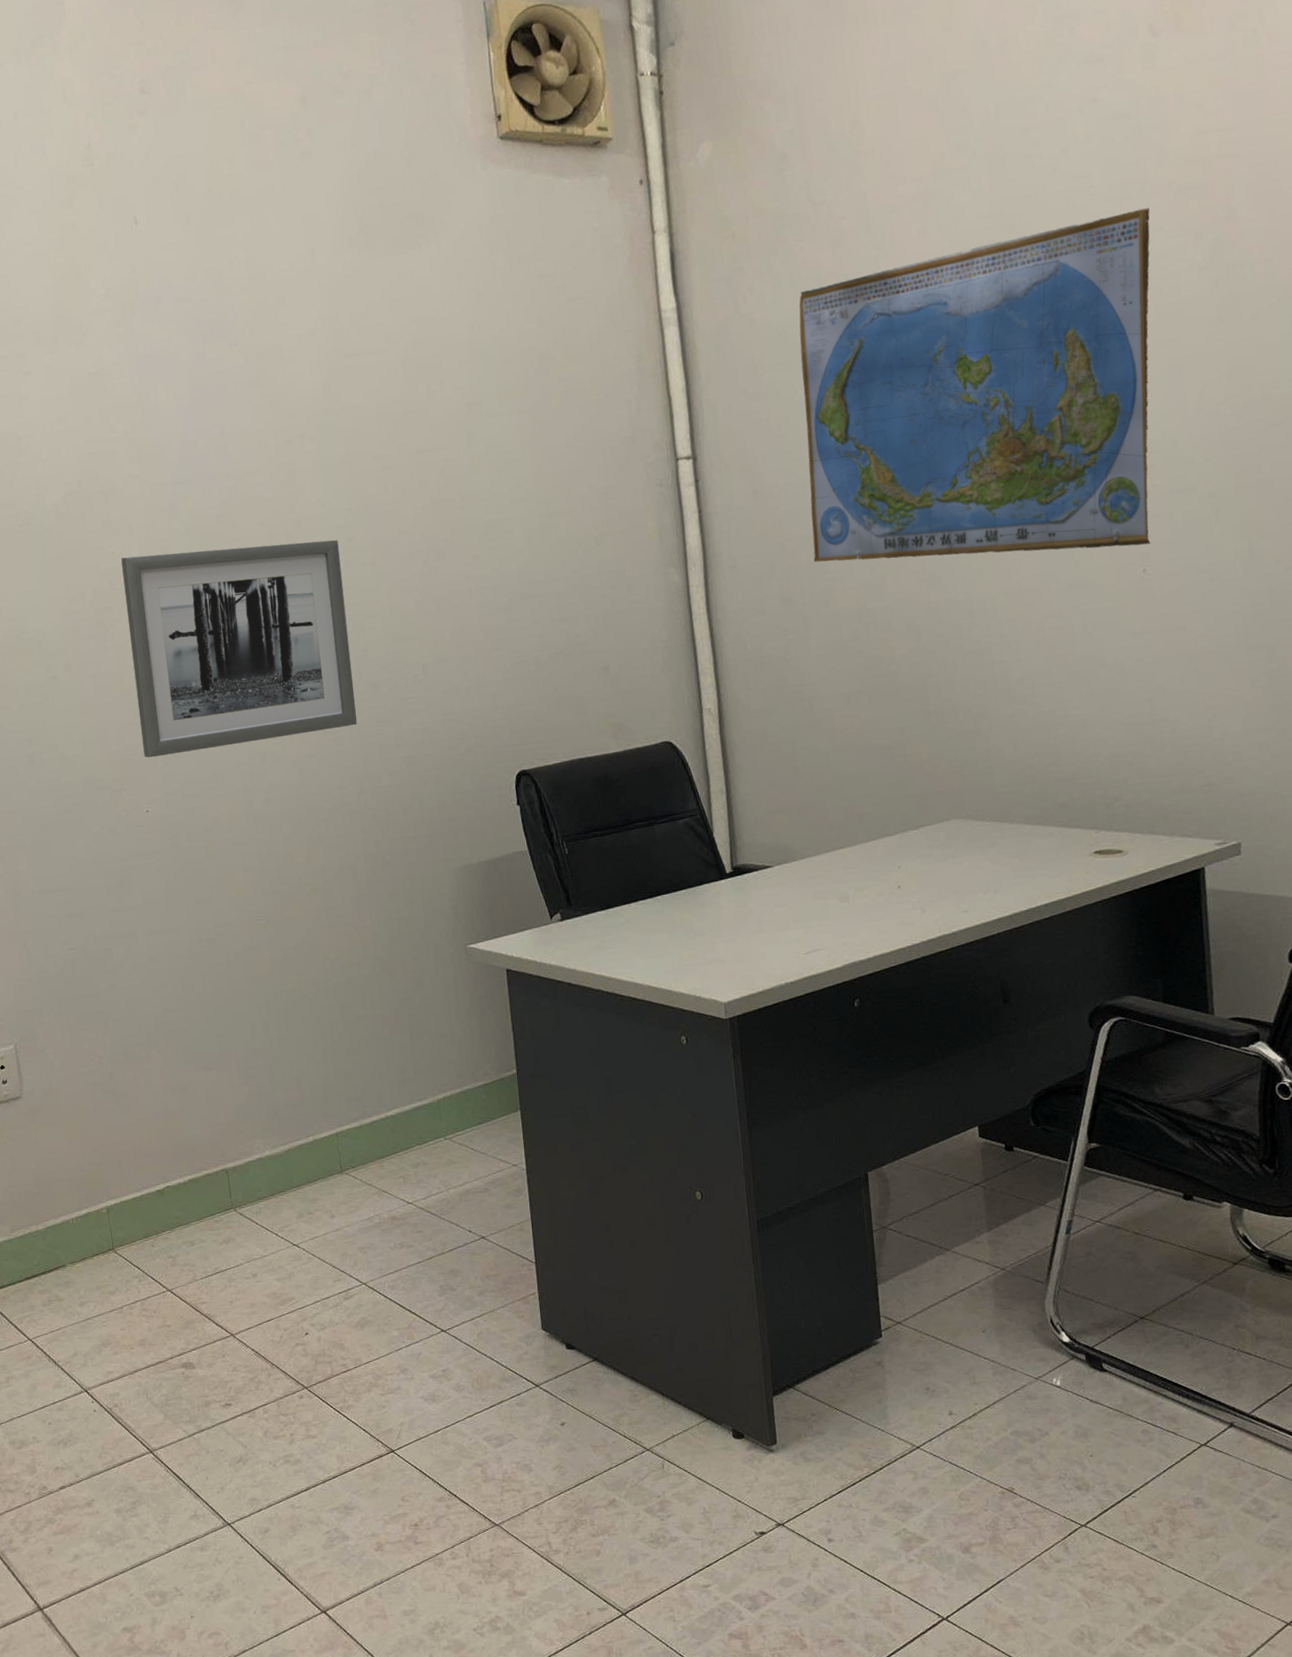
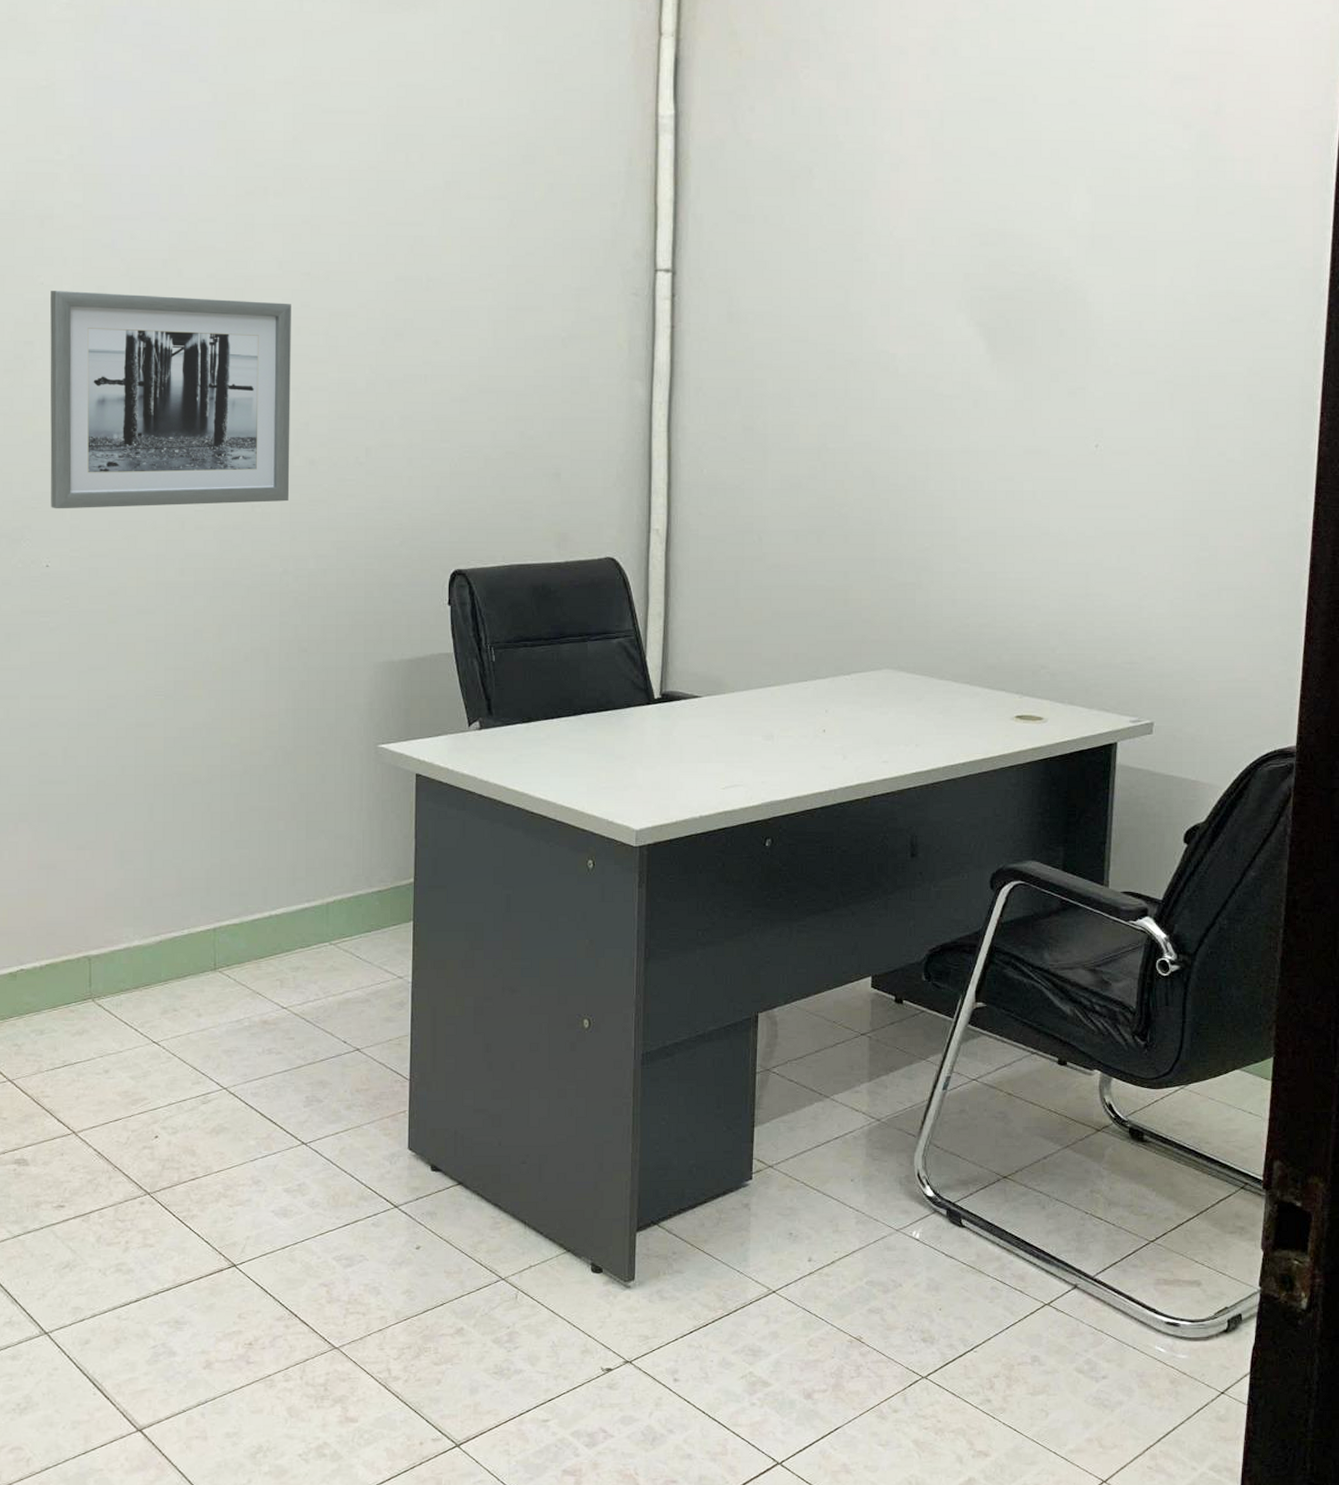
world map: present [799,208,1151,563] -> none [780,90,1145,420]

